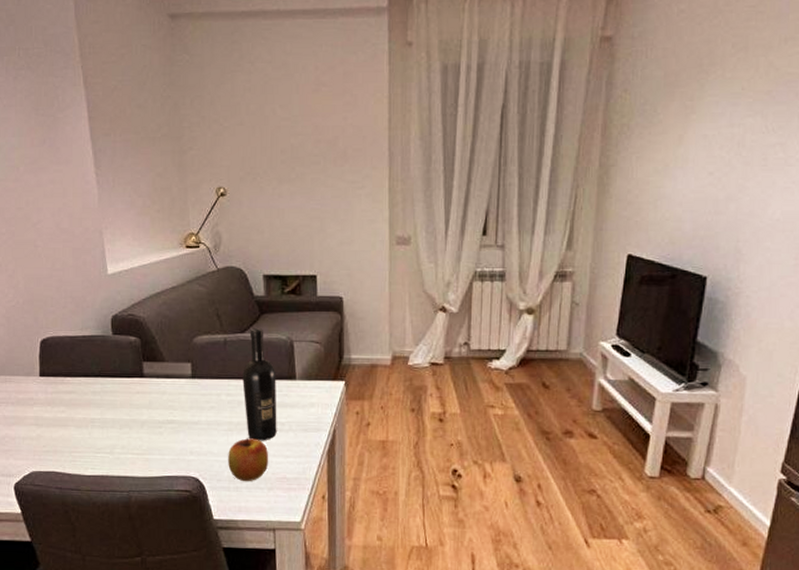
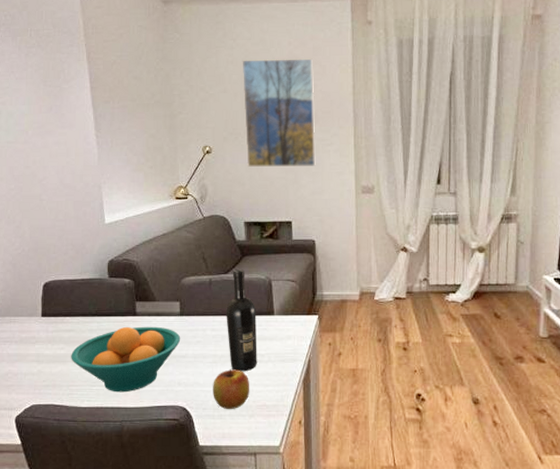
fruit bowl: none [73,389,193,461] -> present [71,326,181,393]
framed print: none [261,86,345,212] -> present [242,58,316,167]

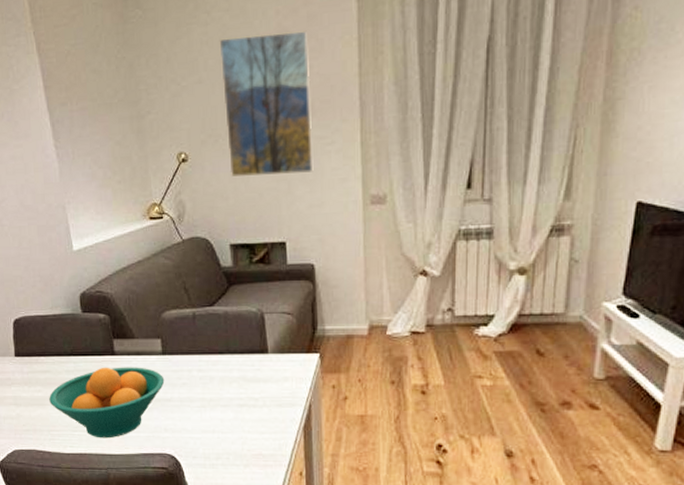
apple: present [213,368,250,410] -> none [202,413,244,459]
wine bottle: present [226,269,257,372] -> none [213,301,251,417]

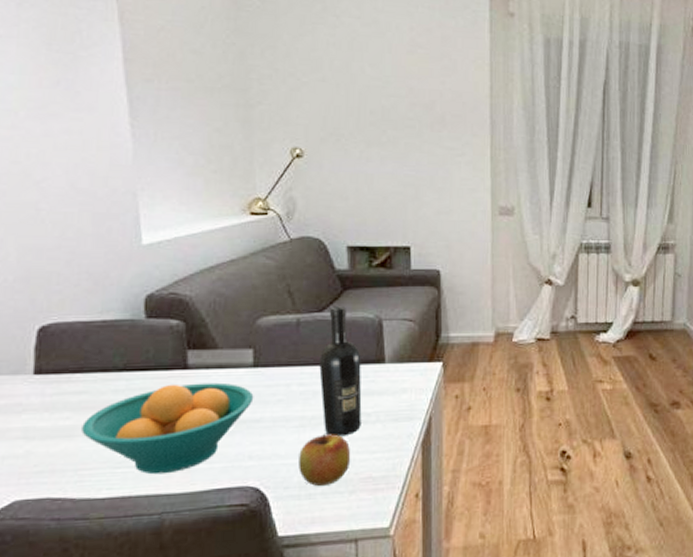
apple: none [202,413,244,459] -> present [299,433,351,487]
wine bottle: none [213,301,251,417] -> present [319,306,362,437]
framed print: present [219,30,314,177] -> none [347,43,443,180]

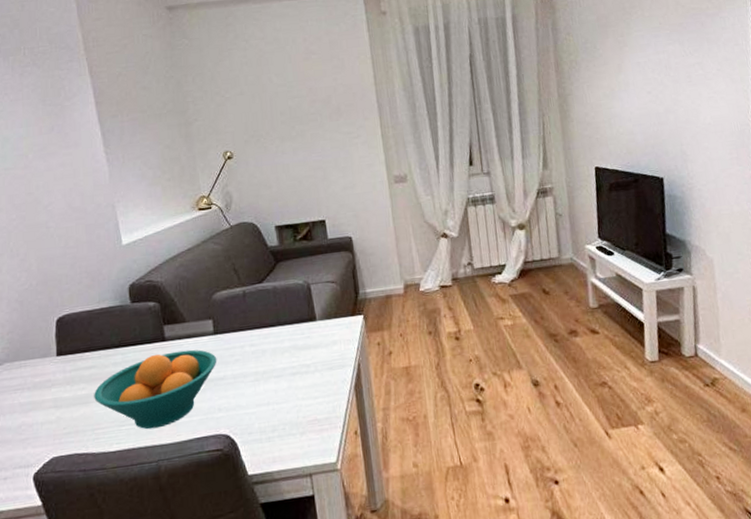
apple: present [299,433,351,487] -> none [257,384,299,431]
wine bottle: present [319,306,362,437] -> none [264,276,304,387]

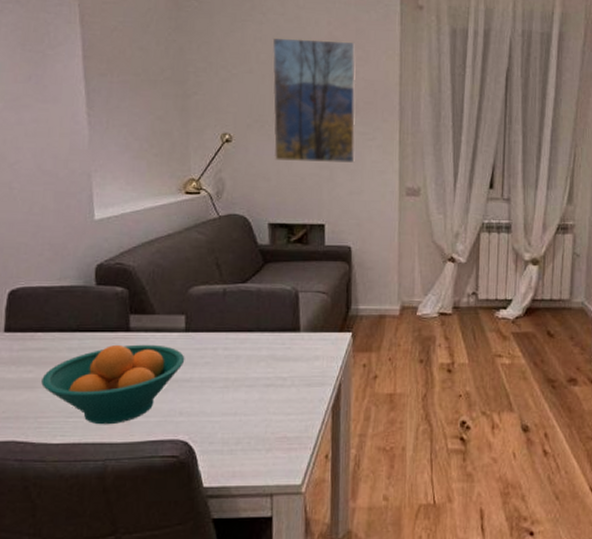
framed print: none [257,53,345,169] -> present [272,37,356,163]

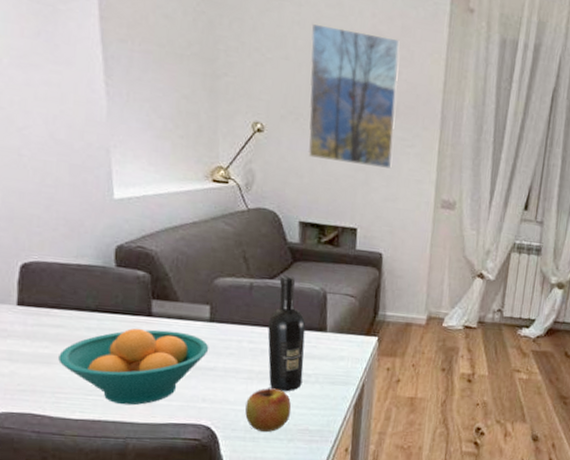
apple: none [222,394,269,444] -> present [245,387,292,433]
wine bottle: none [242,278,279,398] -> present [267,275,306,392]

